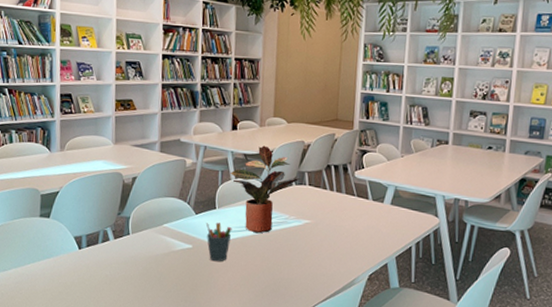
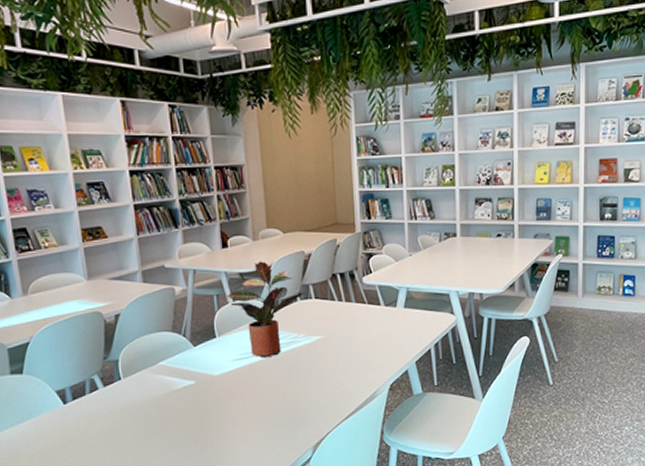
pen holder: present [205,222,232,262] -> none [206,352,237,395]

